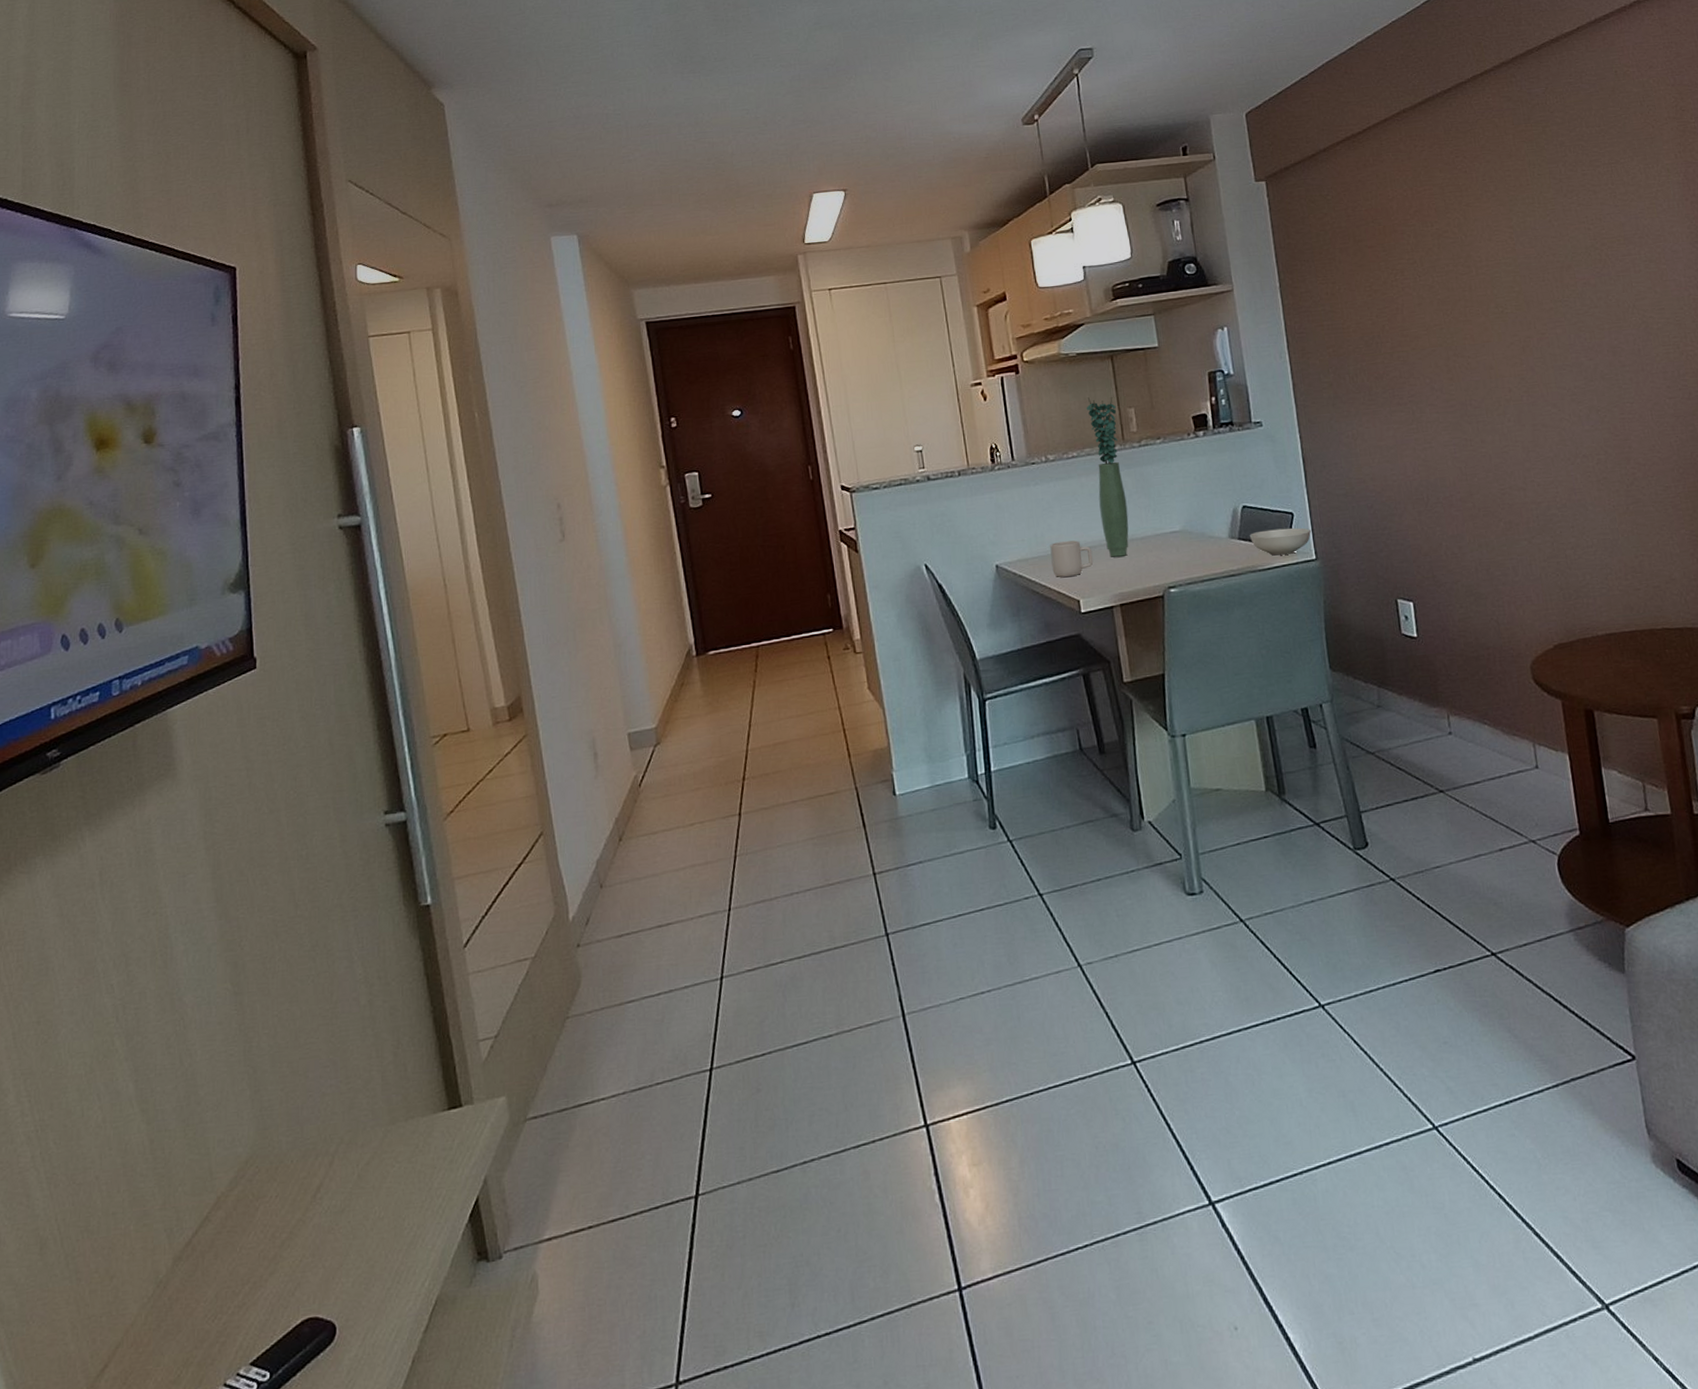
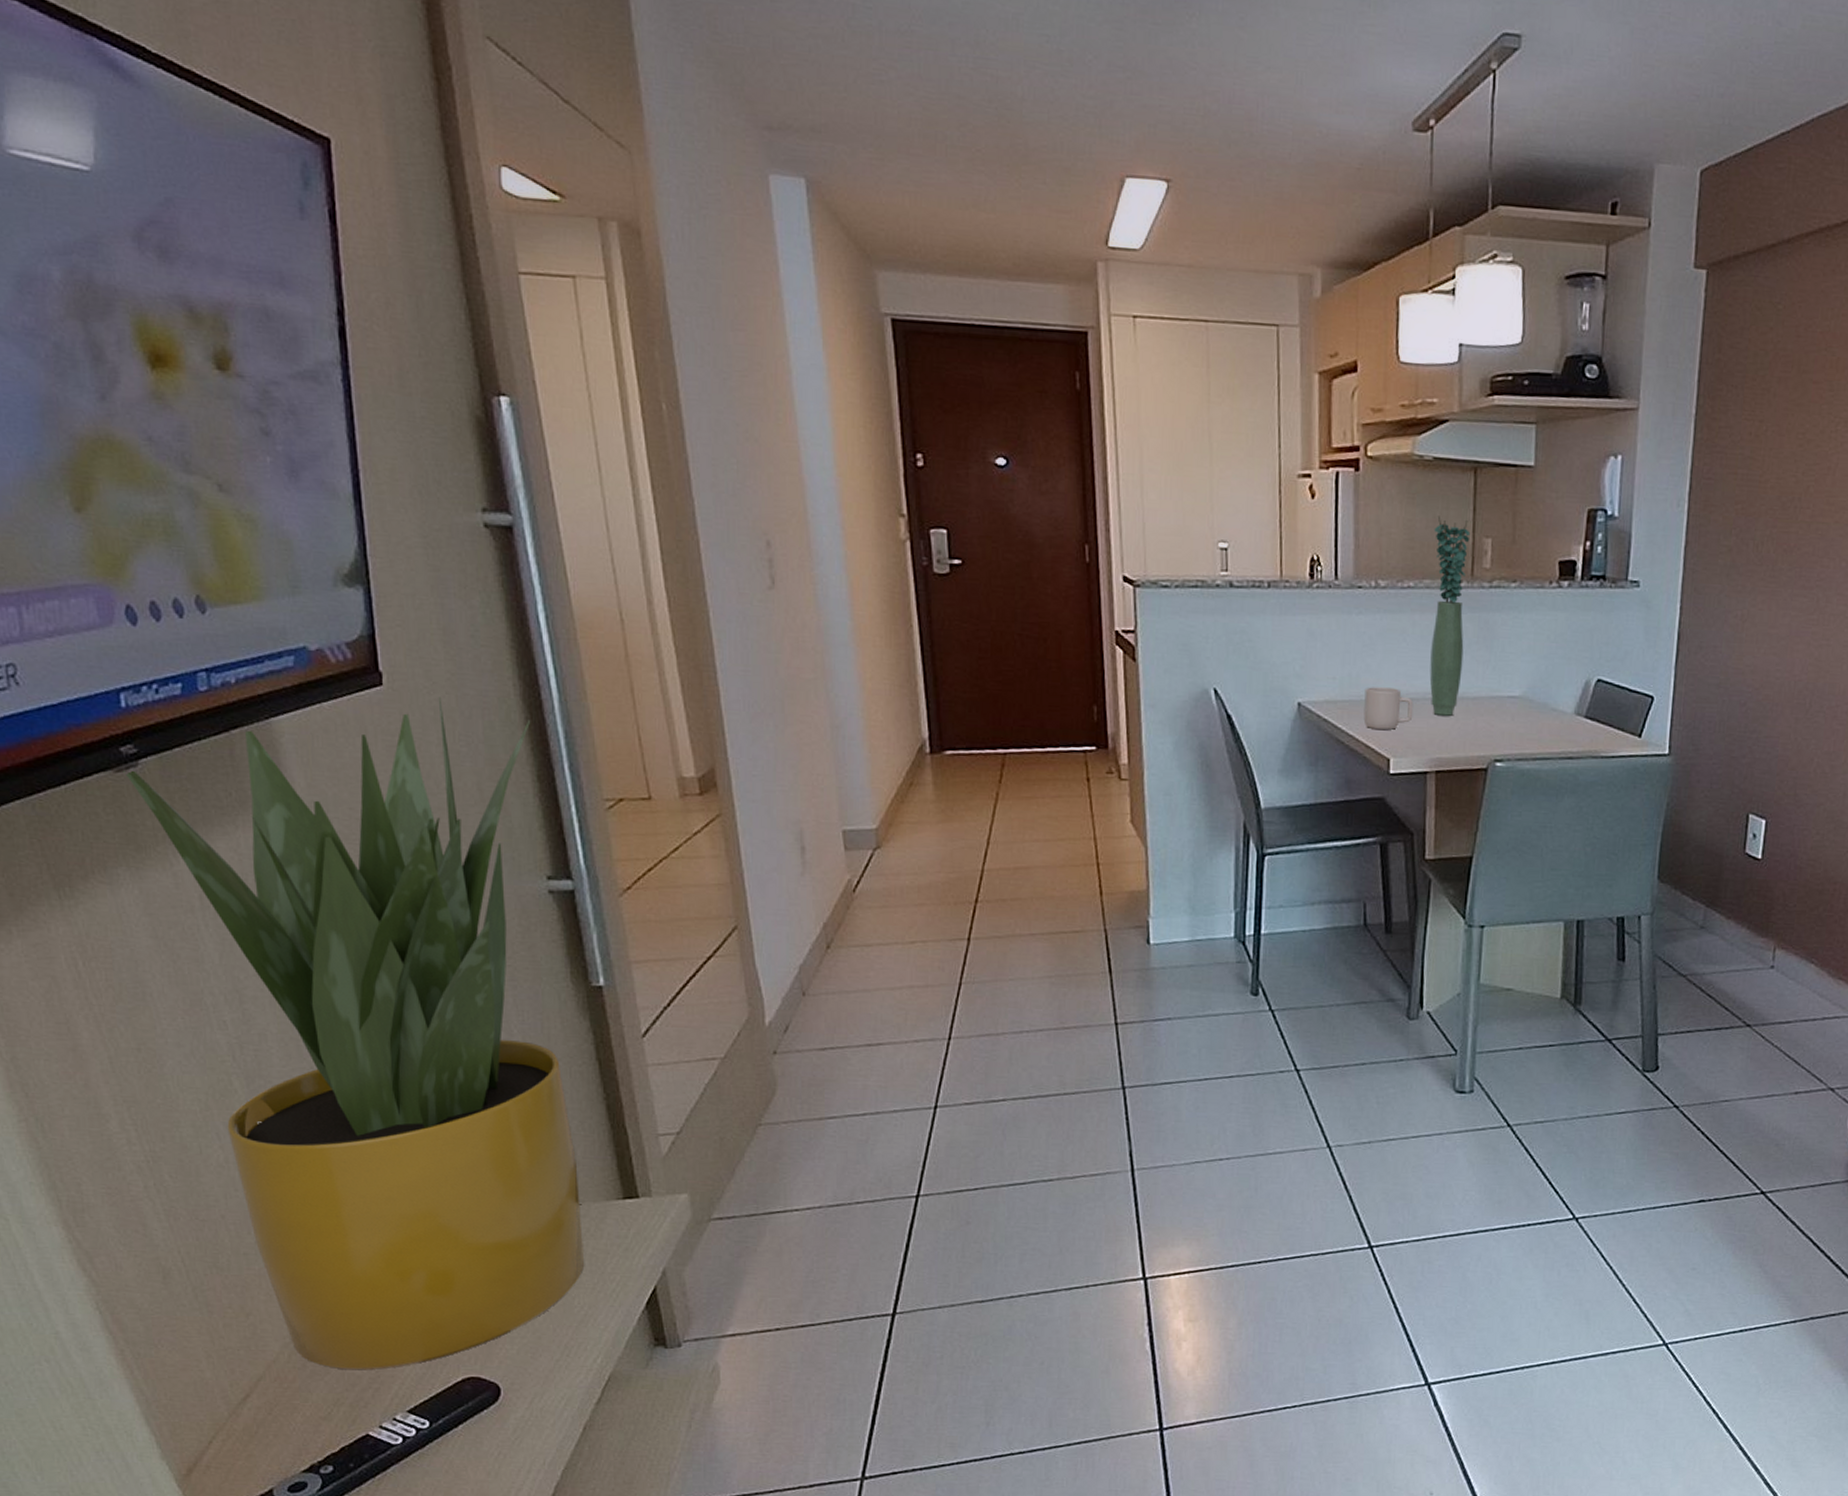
planter: none [48,671,414,1326] -> present [123,697,585,1370]
bowl: present [1249,527,1312,556] -> none [1598,711,1671,744]

